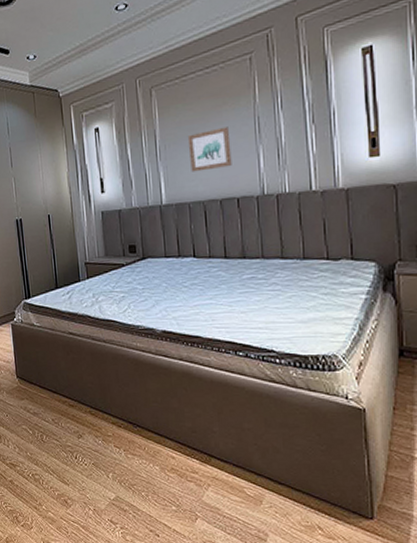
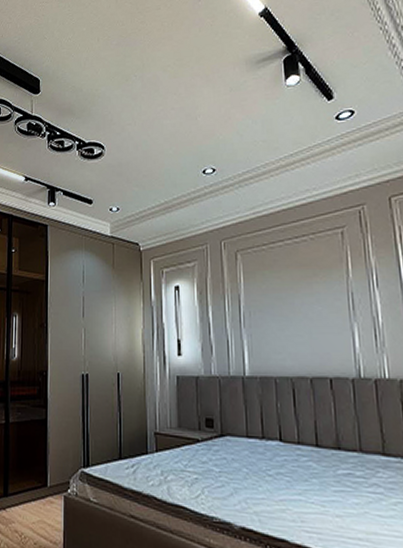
wall art: present [187,126,232,172] -> none [274,299,324,344]

